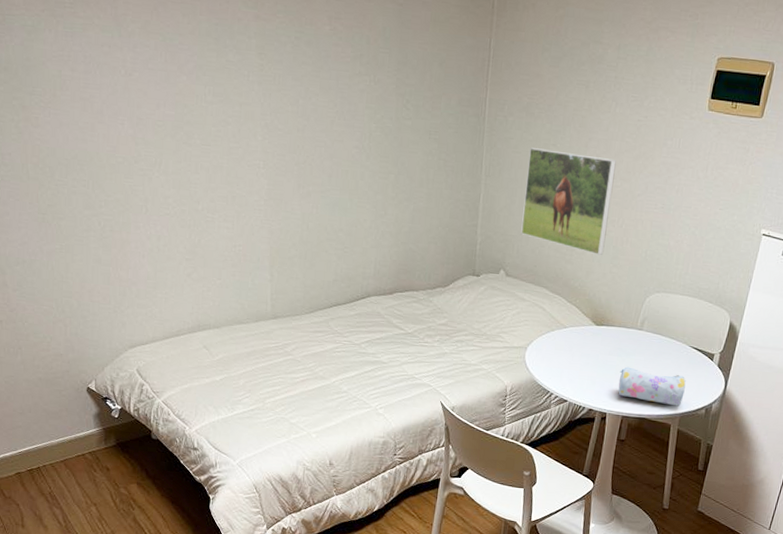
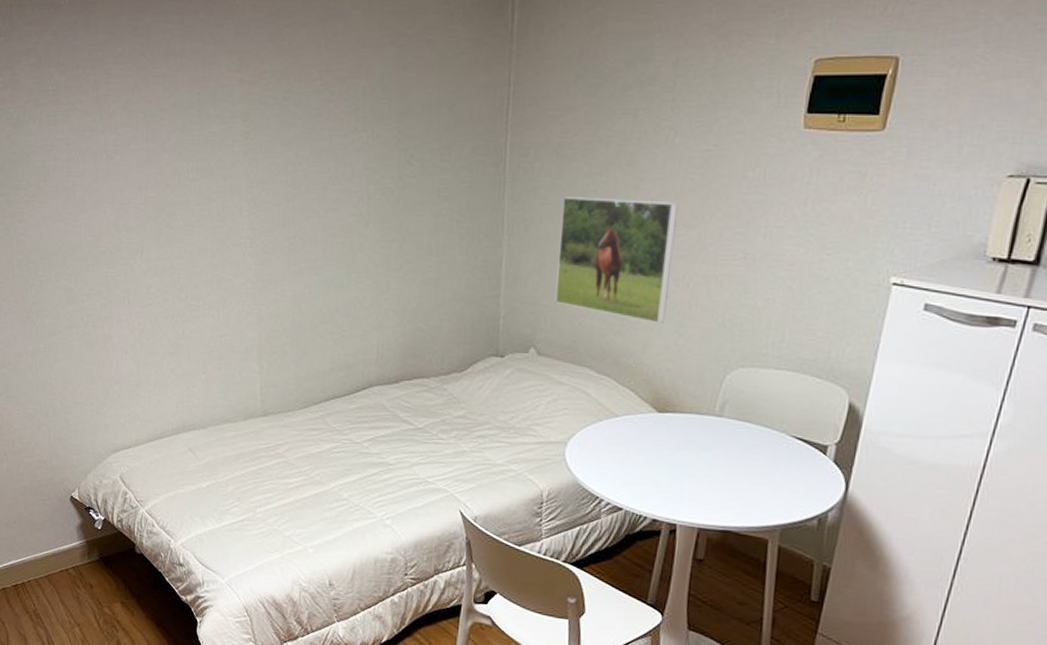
pencil case: present [618,366,686,407] -> none [691,464,788,516]

